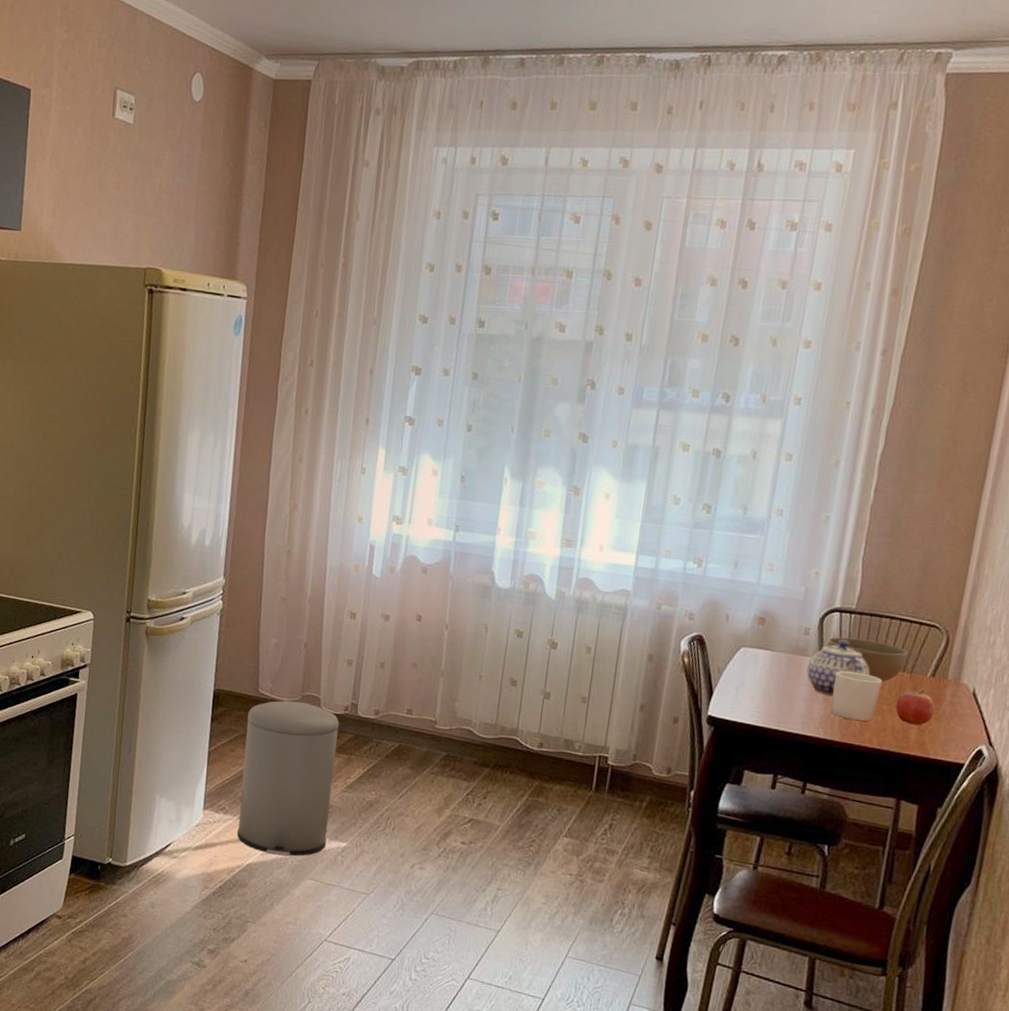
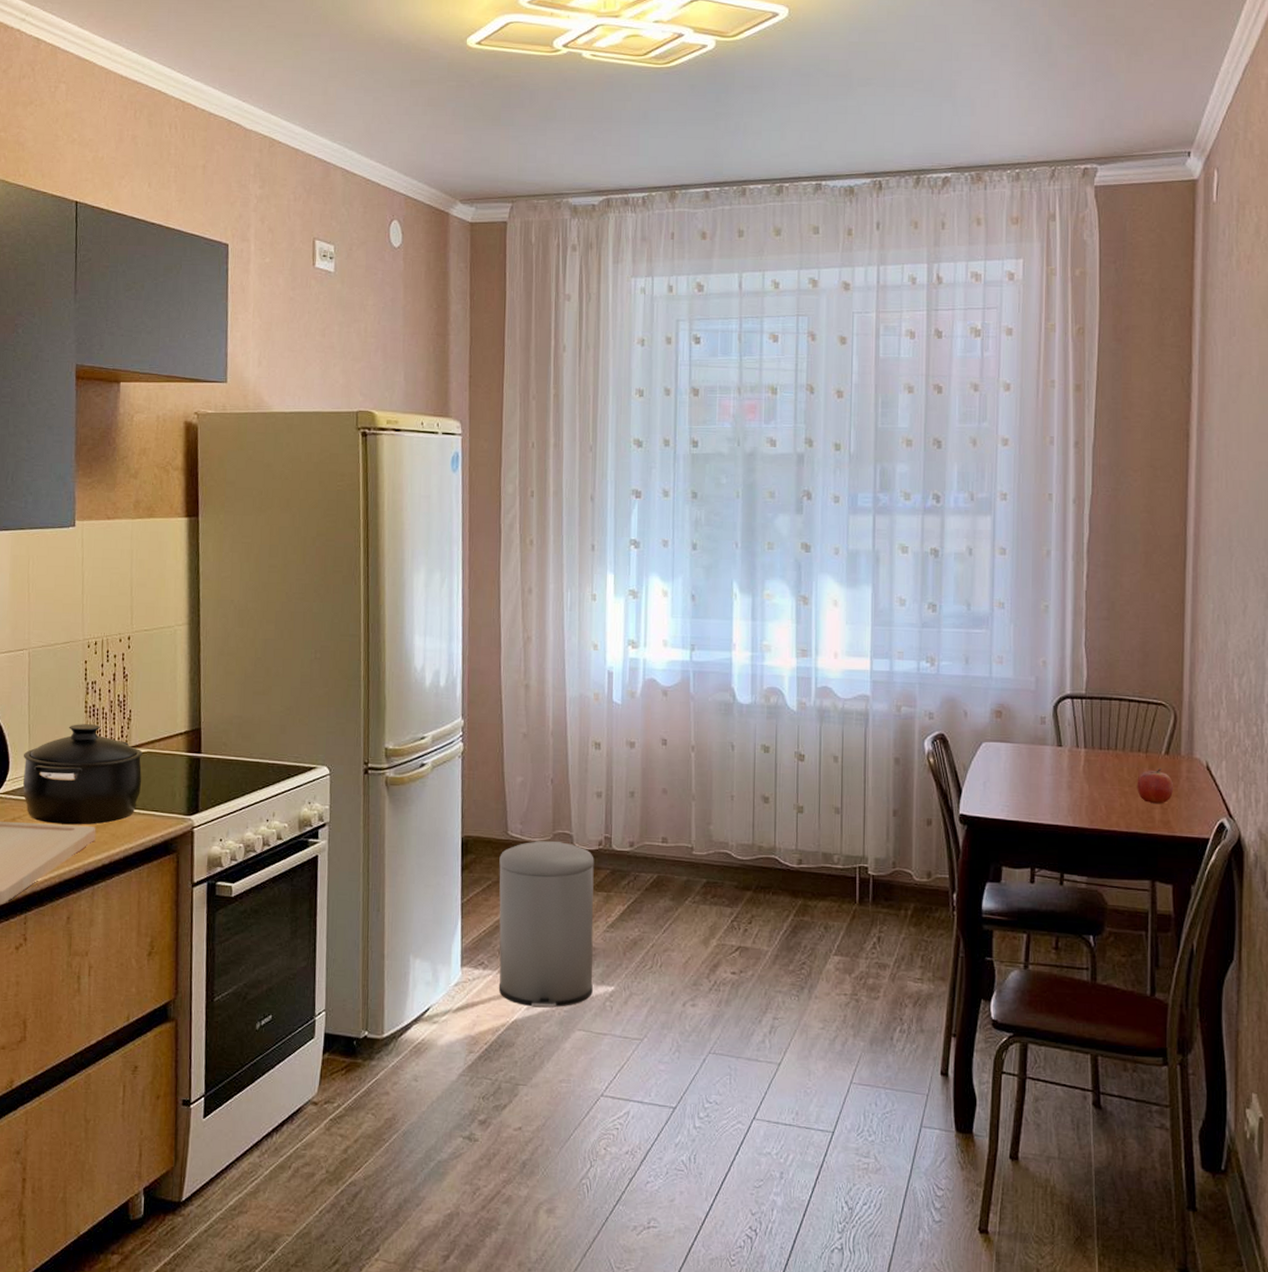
teapot: present [806,639,871,697] -> none [1048,725,1109,784]
bowl: present [827,636,909,684] -> none [1063,722,1141,766]
mug: present [830,671,883,722] -> none [1075,756,1121,806]

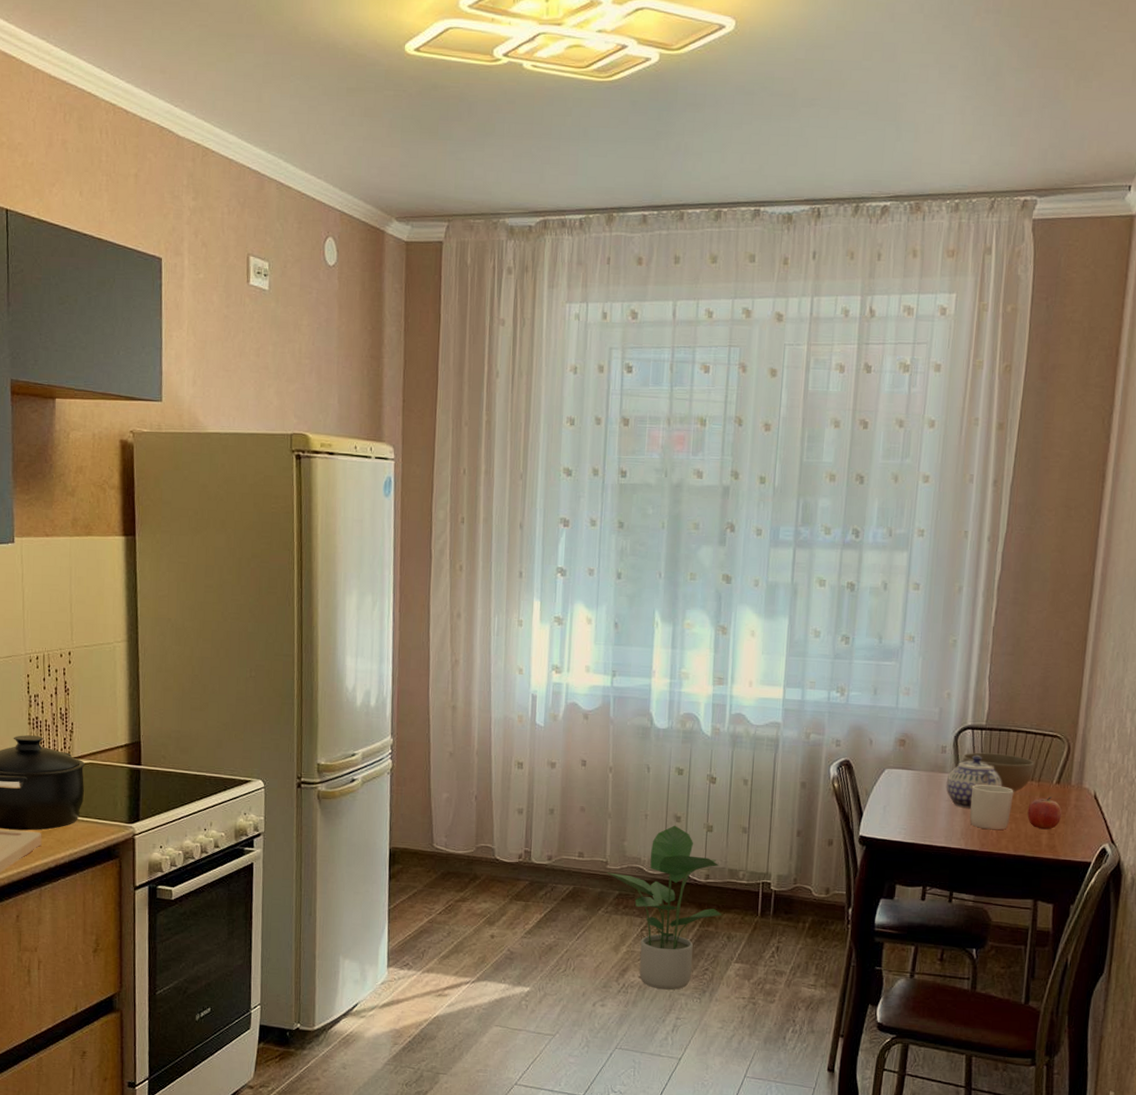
pedal bin: present [498,840,594,1008] -> none [422,853,514,1006]
potted plant: none [692,806,818,987] -> present [606,825,722,990]
teapot: none [1048,725,1109,784] -> present [946,754,1003,809]
bowl: none [1063,722,1141,766] -> present [962,752,1035,793]
mug: none [1075,756,1121,806] -> present [970,784,1014,831]

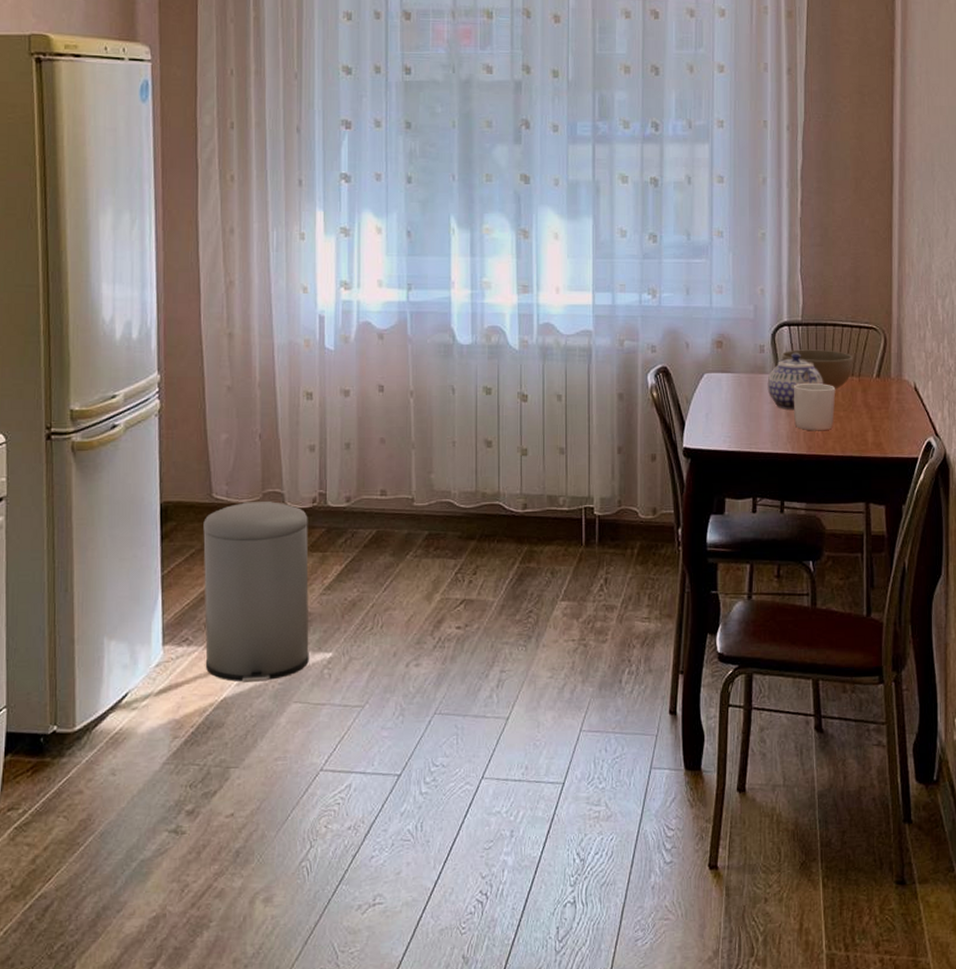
pedal bin: none [422,853,514,1006] -> present [203,500,309,682]
potted plant: present [606,825,722,990] -> none [413,451,544,640]
fruit: present [1027,797,1062,830] -> none [851,392,885,427]

